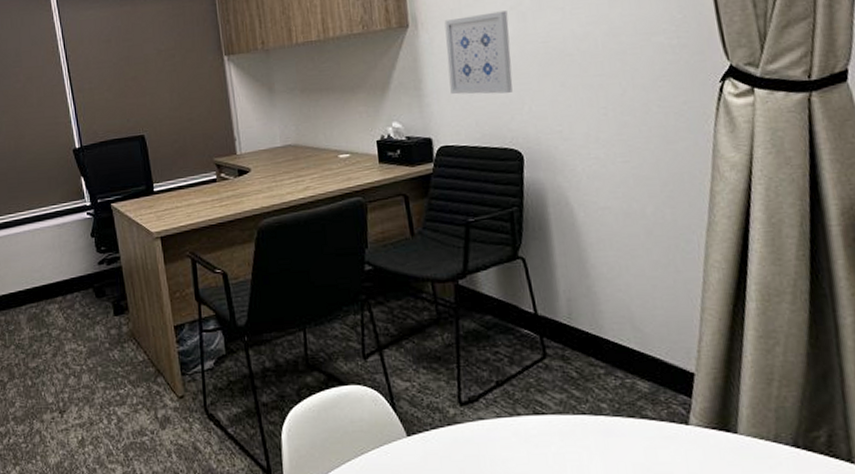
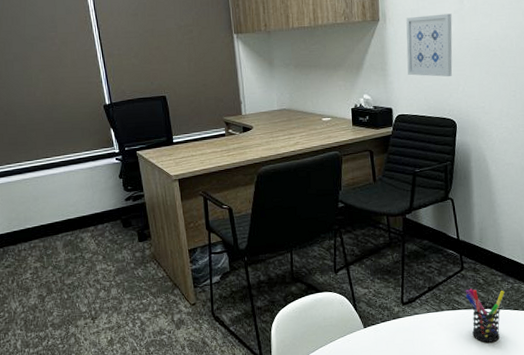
pen holder: none [551,384,611,464] -> present [465,288,505,343]

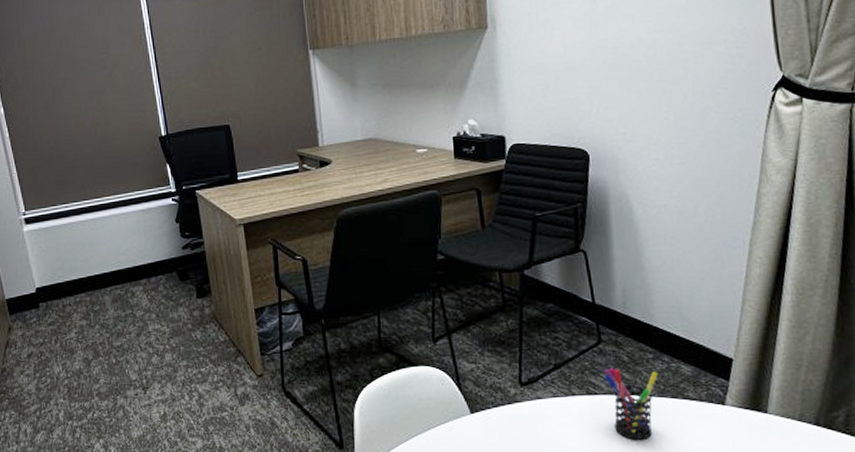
wall art: present [406,13,453,77] -> none [521,16,583,96]

